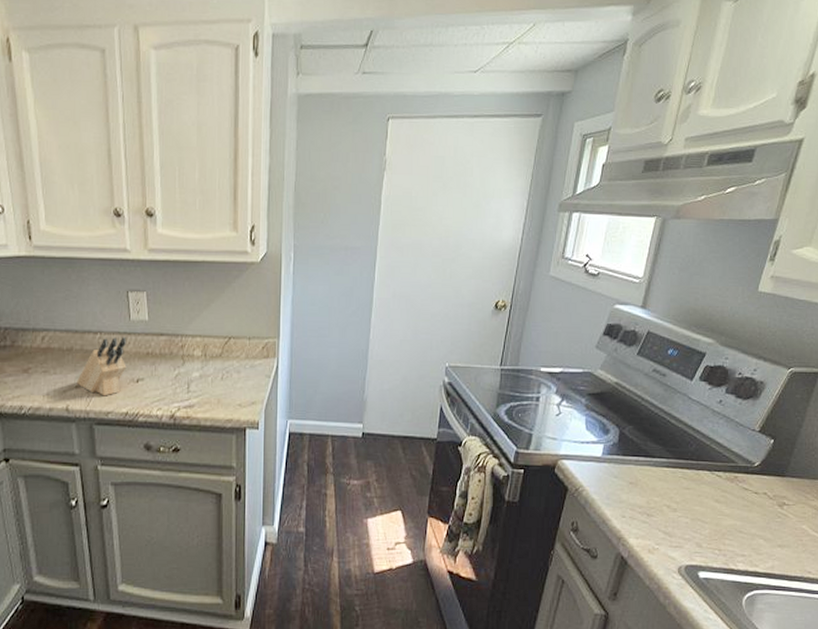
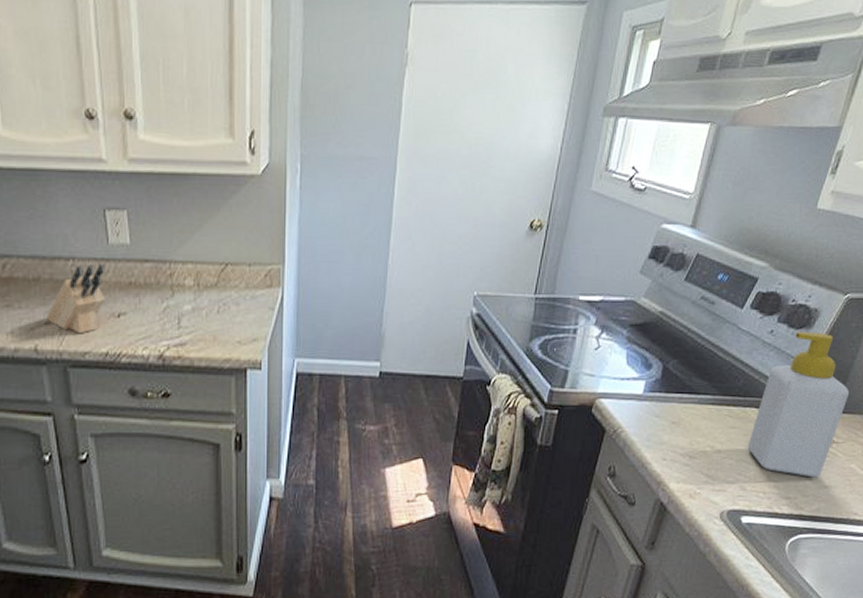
soap bottle: none [702,401,797,537] -> present [747,331,849,478]

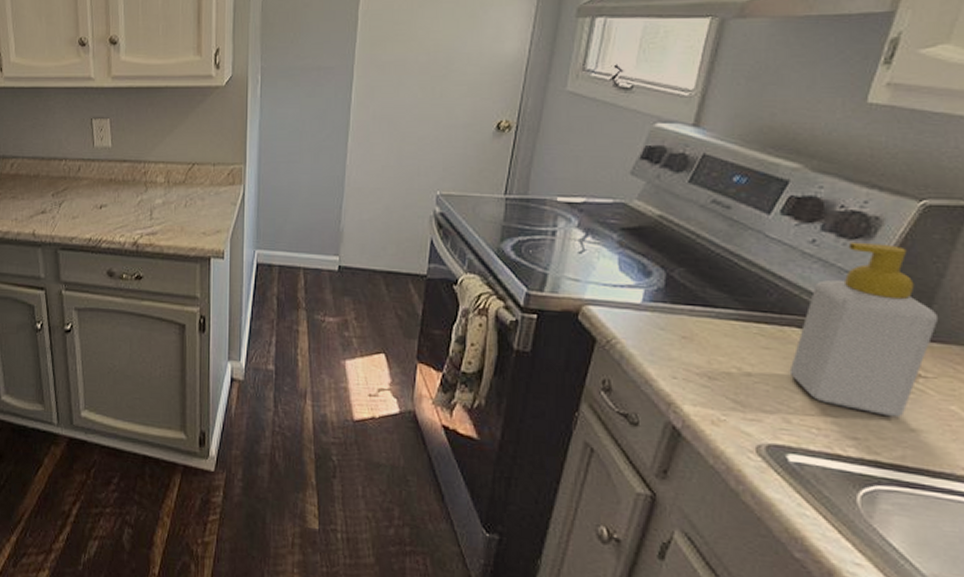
knife block: present [46,264,106,334] -> none [43,164,91,222]

